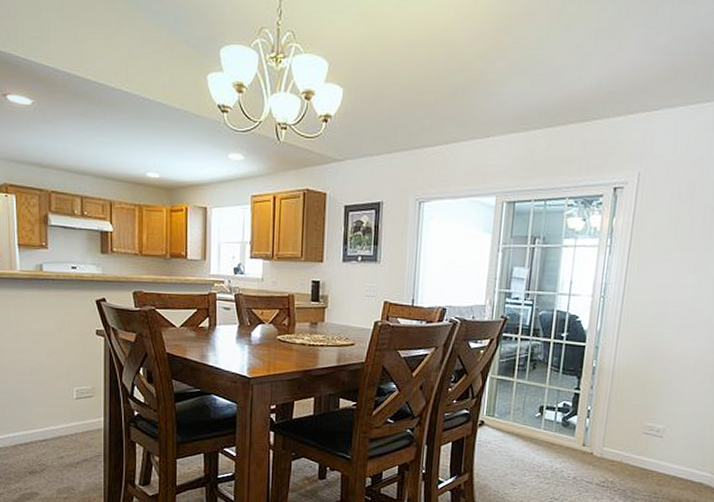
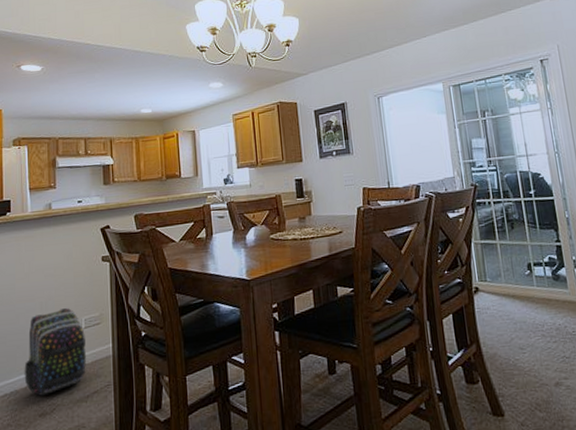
backpack: none [14,376,77,456] -> present [24,308,86,396]

